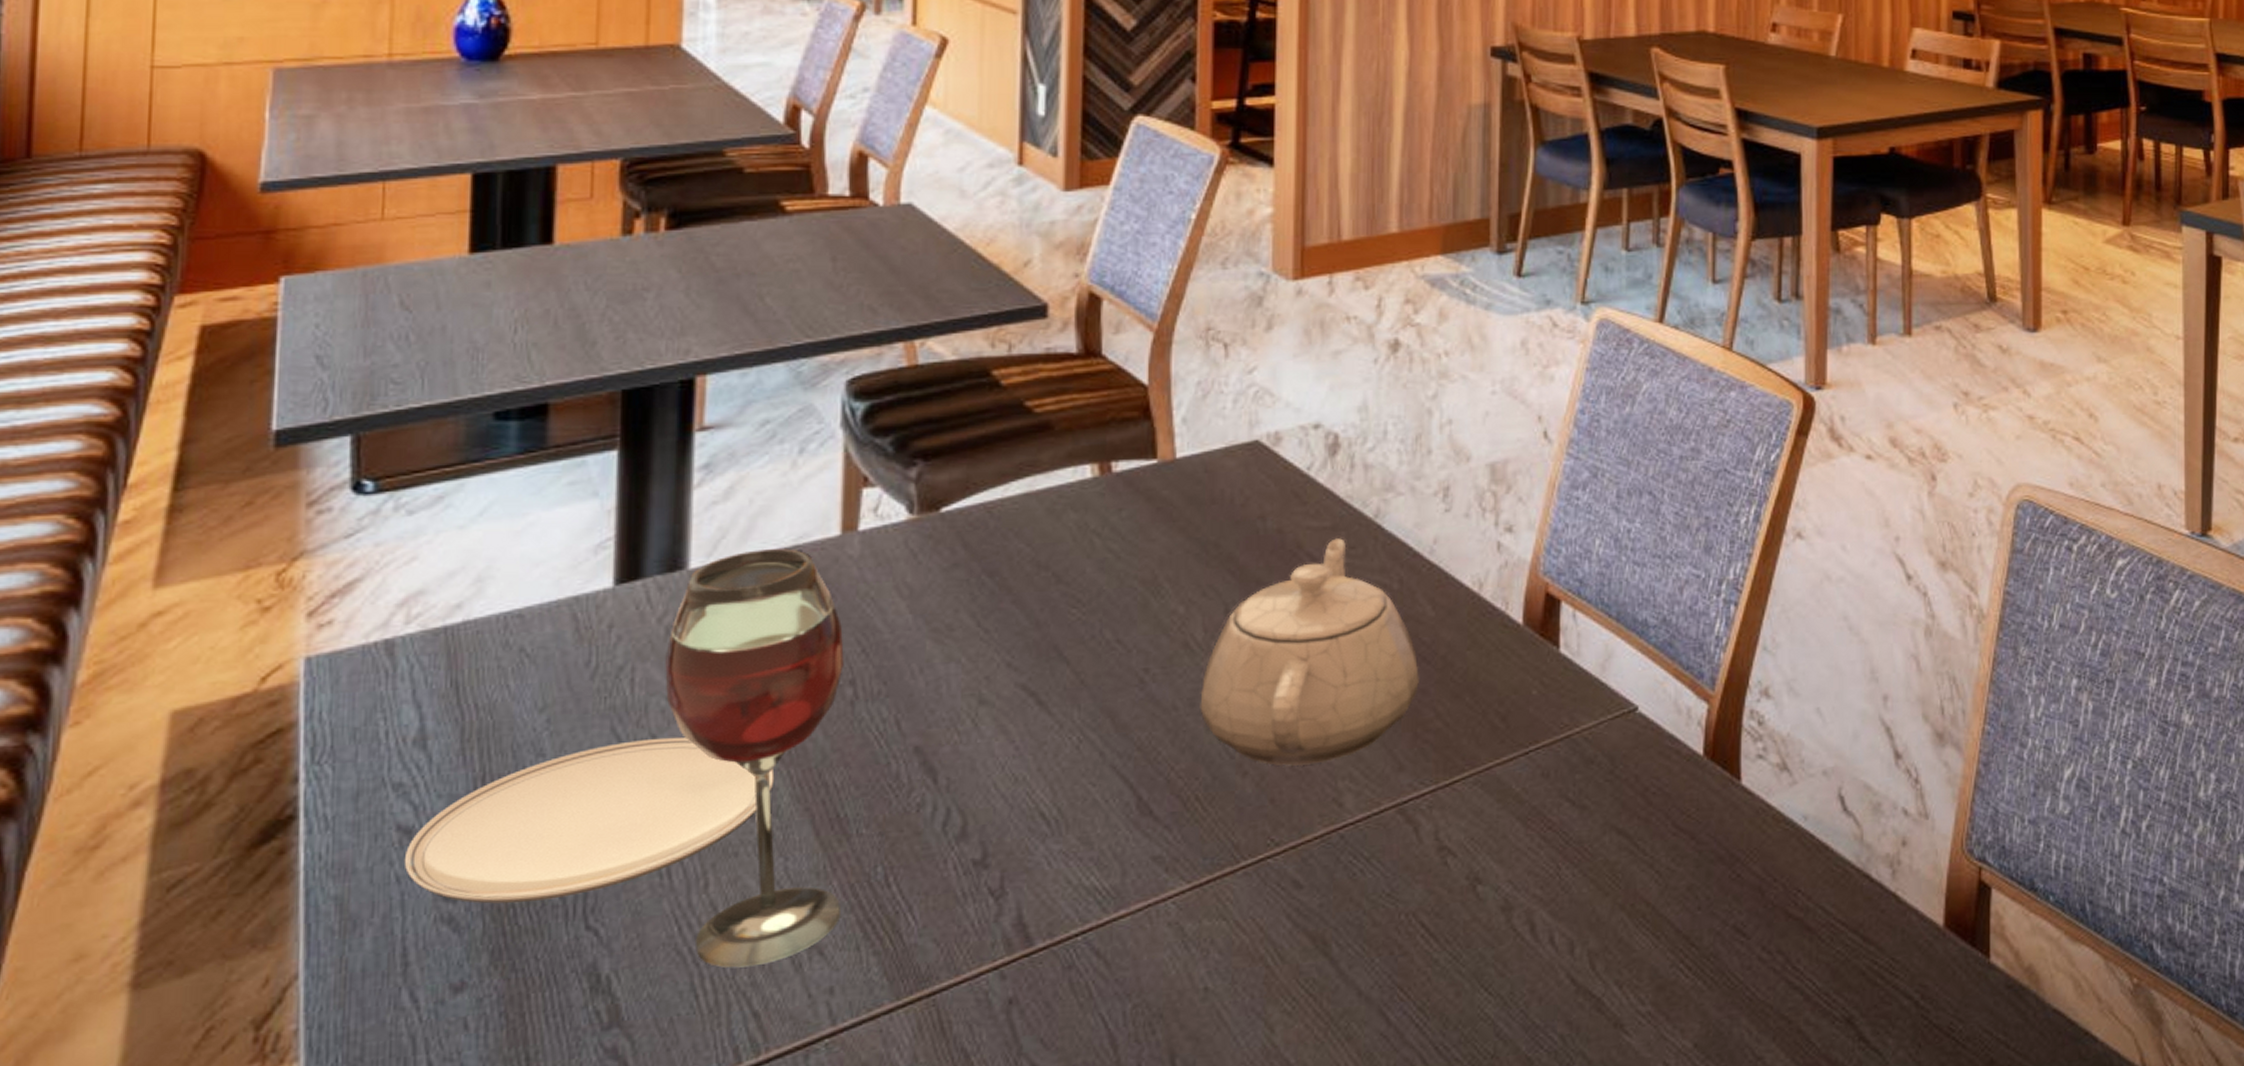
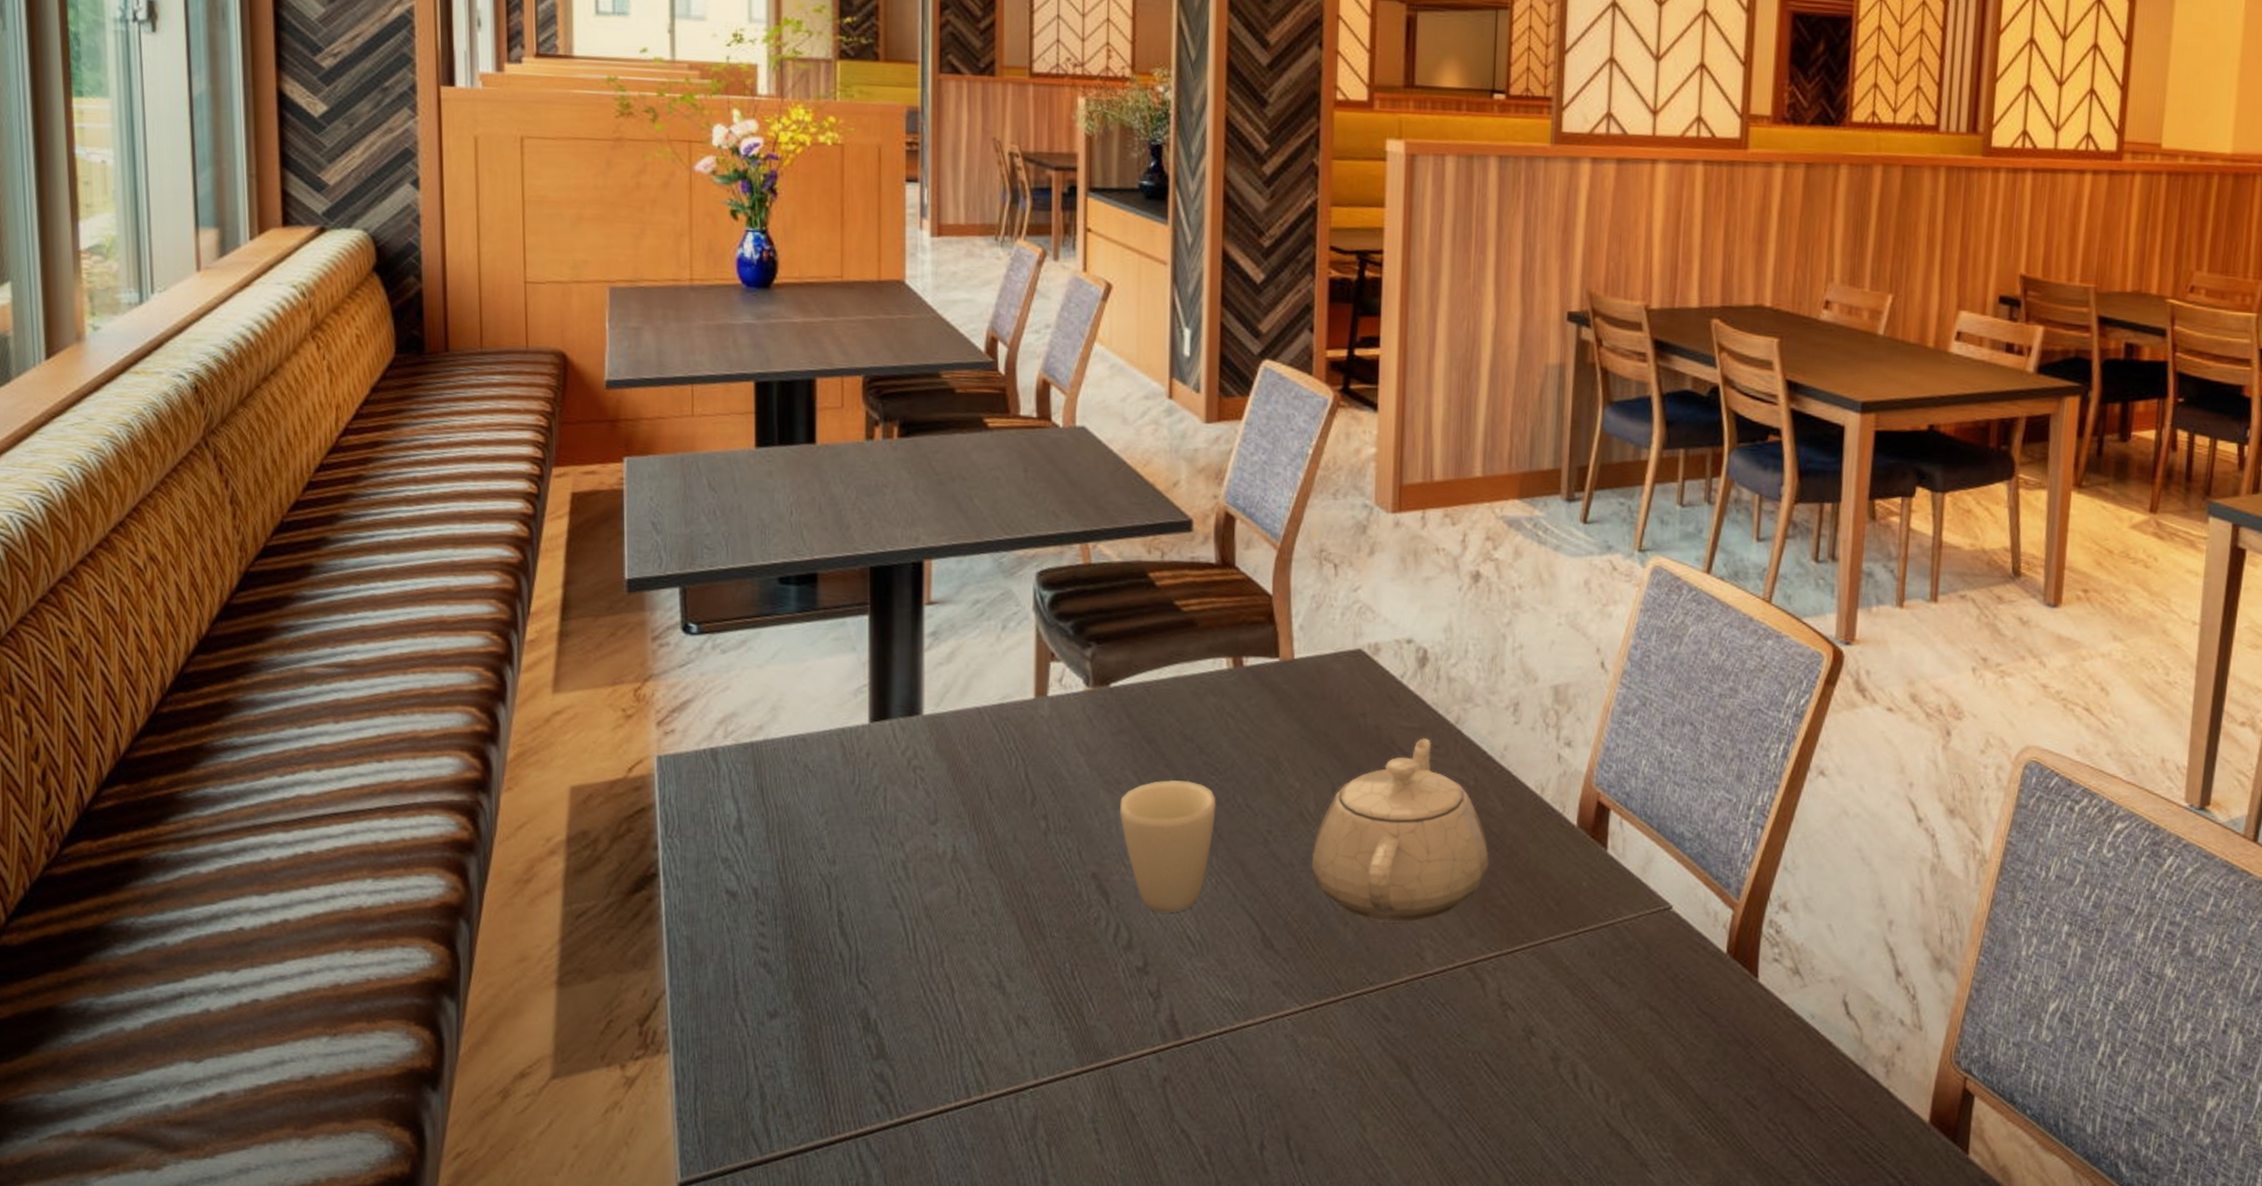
plate: present [404,737,775,904] -> none [732,844,989,958]
wineglass: present [665,549,844,968] -> none [908,704,1039,1027]
cup: none [952,617,1078,787] -> present [1120,780,1216,913]

